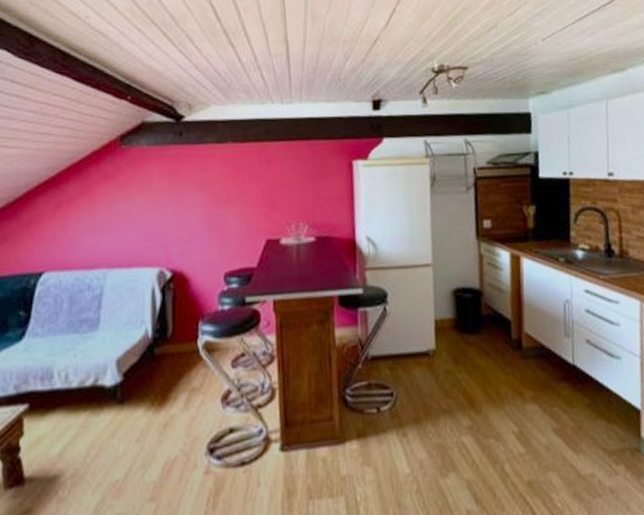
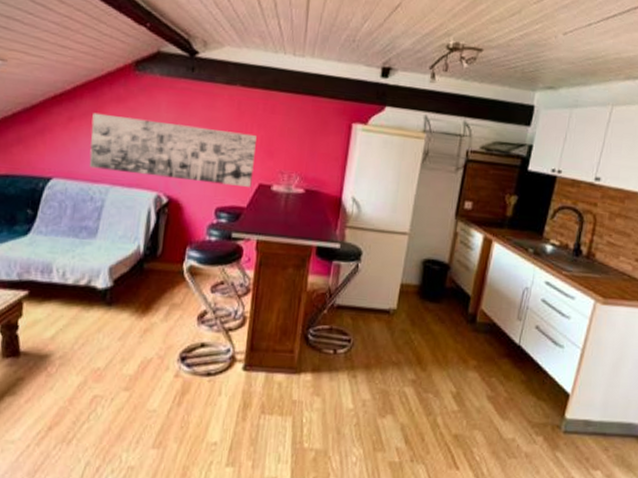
wall art: none [81,189,259,255] -> present [88,112,257,187]

